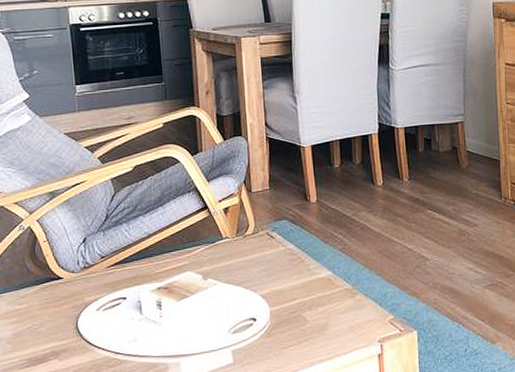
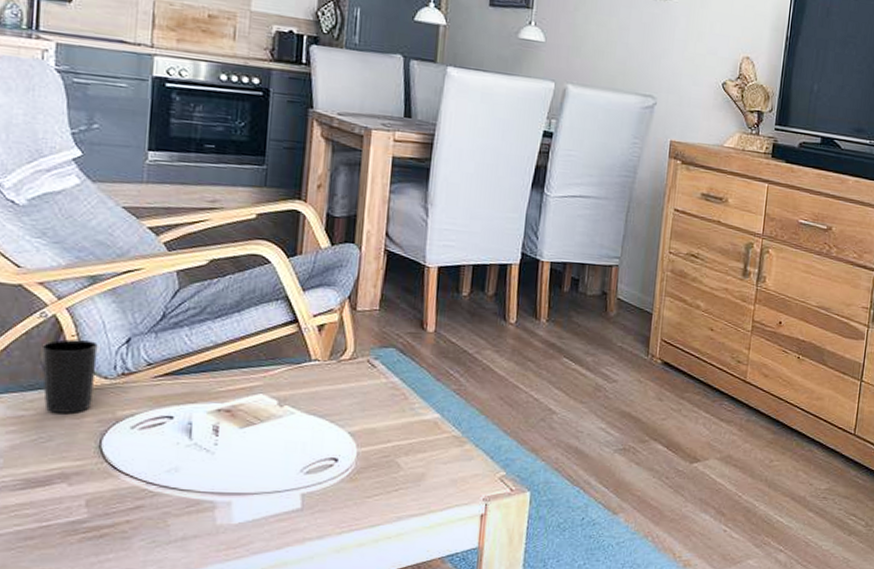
cup: none [24,244,66,304] -> present [41,339,98,413]

